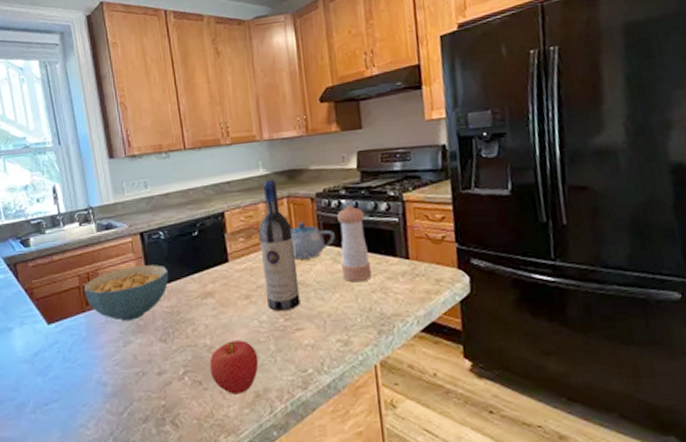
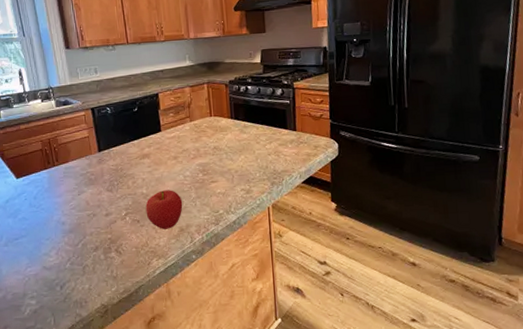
cereal bowl: present [84,265,169,321] -> none [46,133,114,176]
wine bottle: present [258,179,301,312] -> none [185,69,215,169]
teapot: present [290,222,335,260] -> none [209,102,242,131]
pepper shaker: present [337,205,372,282] -> none [245,90,269,147]

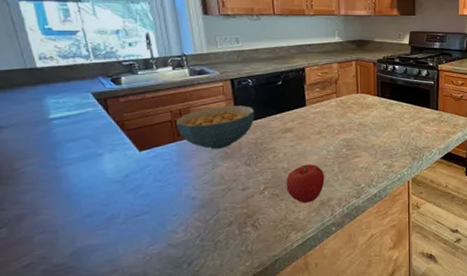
cereal bowl: none [46,133,114,176] -> present [176,106,255,149]

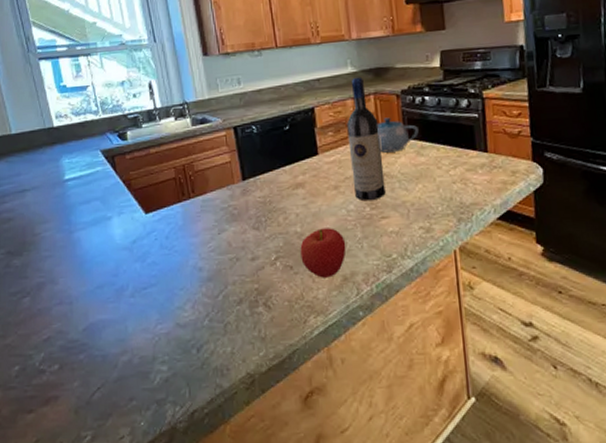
cereal bowl: present [176,106,255,149] -> none [180,157,262,210]
wine bottle: none [332,46,360,144] -> present [347,76,386,202]
teapot: none [356,80,389,107] -> present [377,117,419,153]

